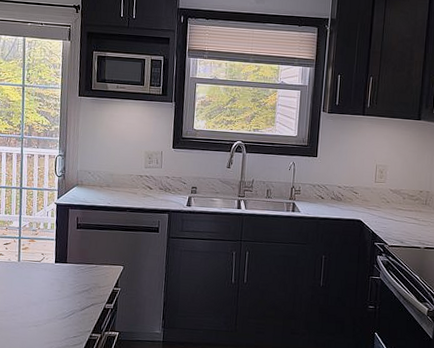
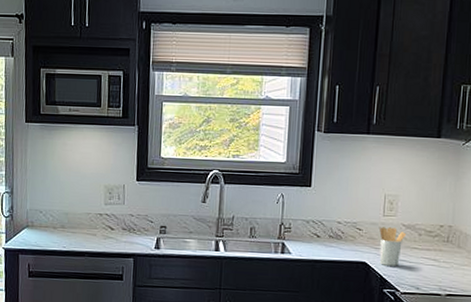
utensil holder: none [371,191,394,224] -> present [379,227,407,266]

